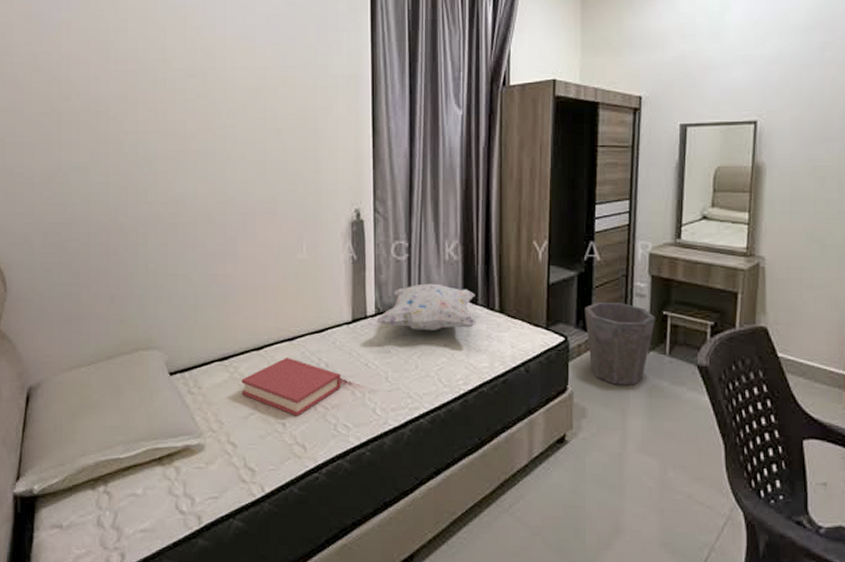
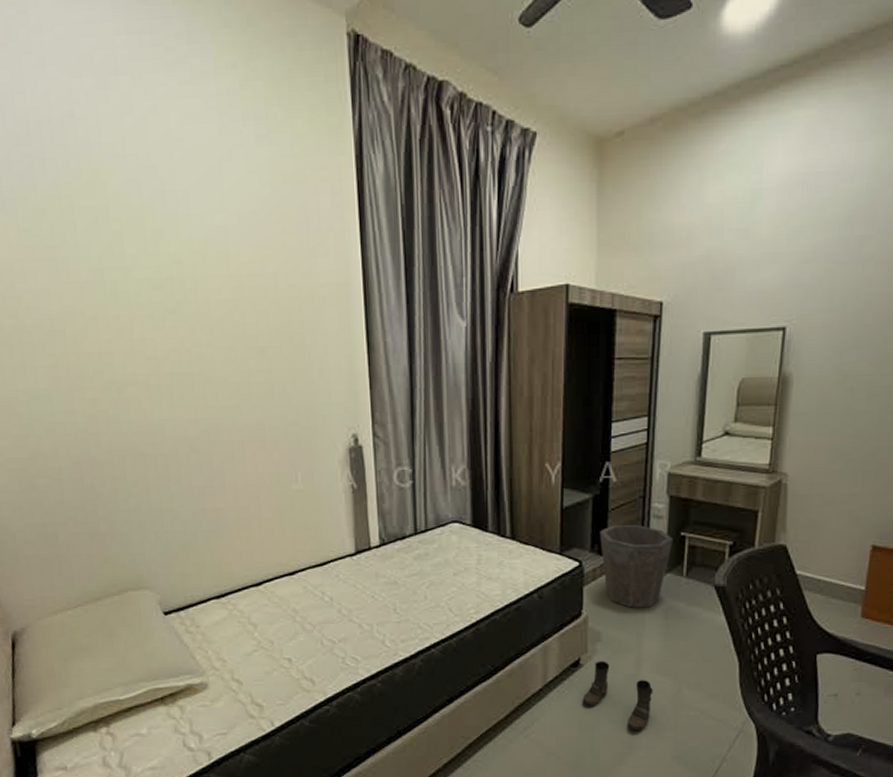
hardback book: present [241,358,341,417] -> none [241,593,348,652]
decorative pillow: present [376,283,477,330] -> none [381,511,487,560]
boots: none [567,438,639,513] -> present [582,661,653,730]

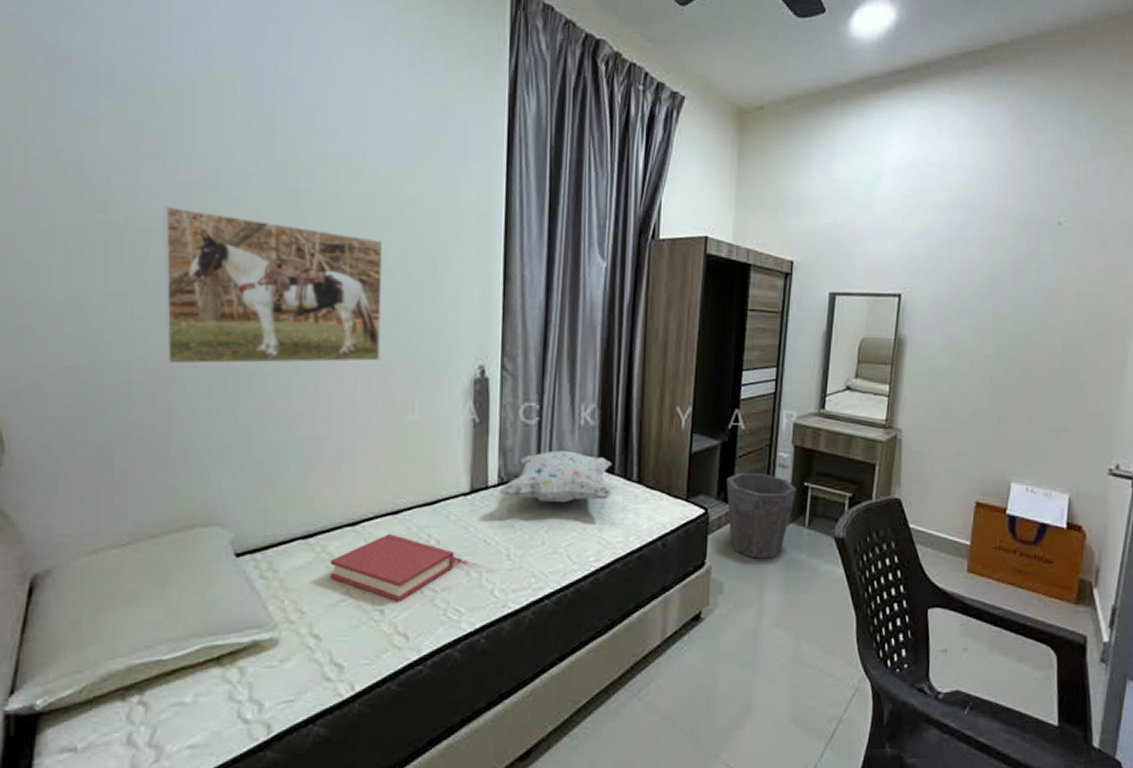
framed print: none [61,306,263,451] -> present [163,205,383,365]
hardback book: none [241,593,348,652] -> present [329,534,455,602]
decorative pillow: none [381,511,487,560] -> present [499,450,612,502]
boots: present [582,661,653,730] -> none [701,614,773,690]

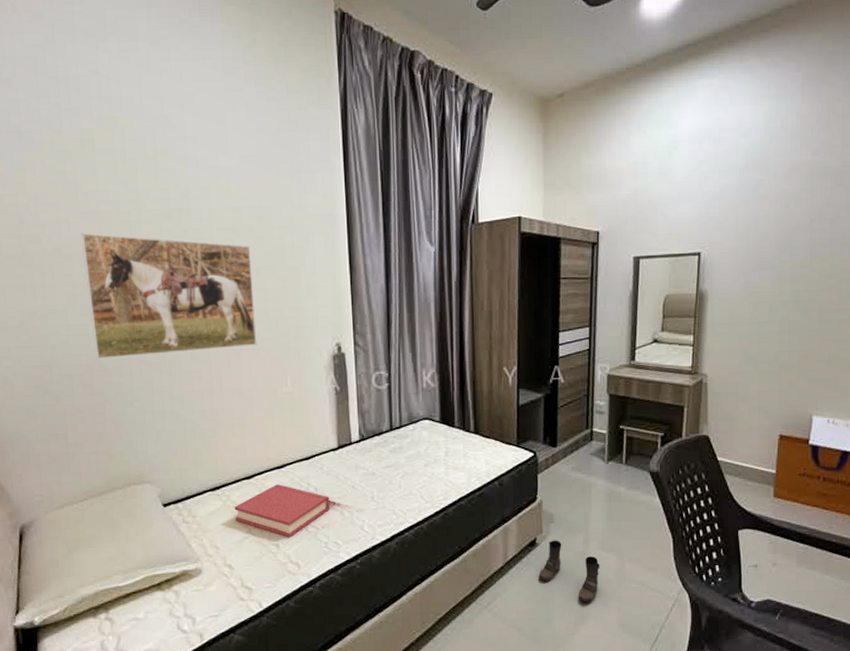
decorative pillow: present [499,450,612,502] -> none [361,409,454,453]
boots: none [701,614,773,690] -> present [538,540,600,602]
waste bin: present [726,473,797,559] -> none [551,420,614,493]

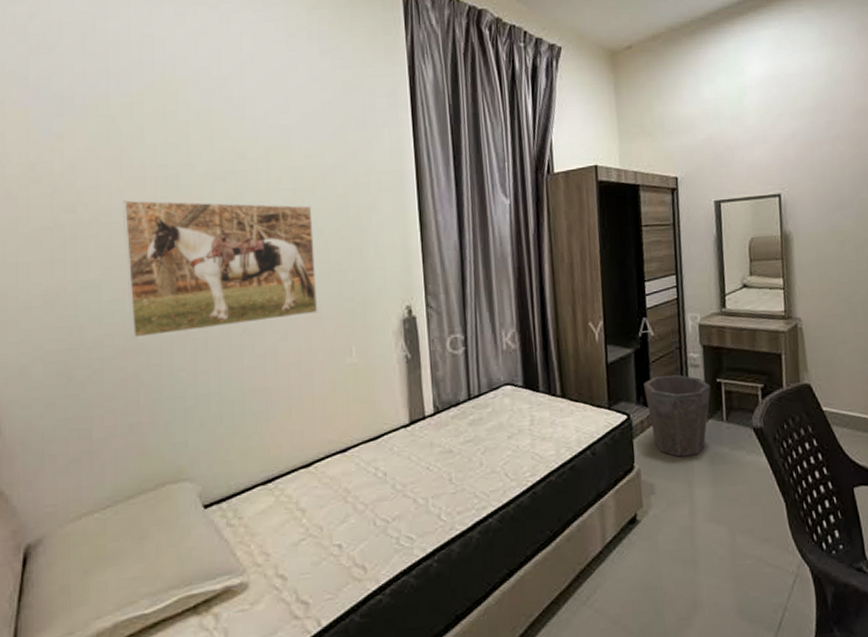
hardback book: present [234,484,331,538] -> none [289,471,402,536]
boots: present [538,540,600,602] -> none [642,514,710,587]
waste bin: none [551,420,614,493] -> present [643,375,711,457]

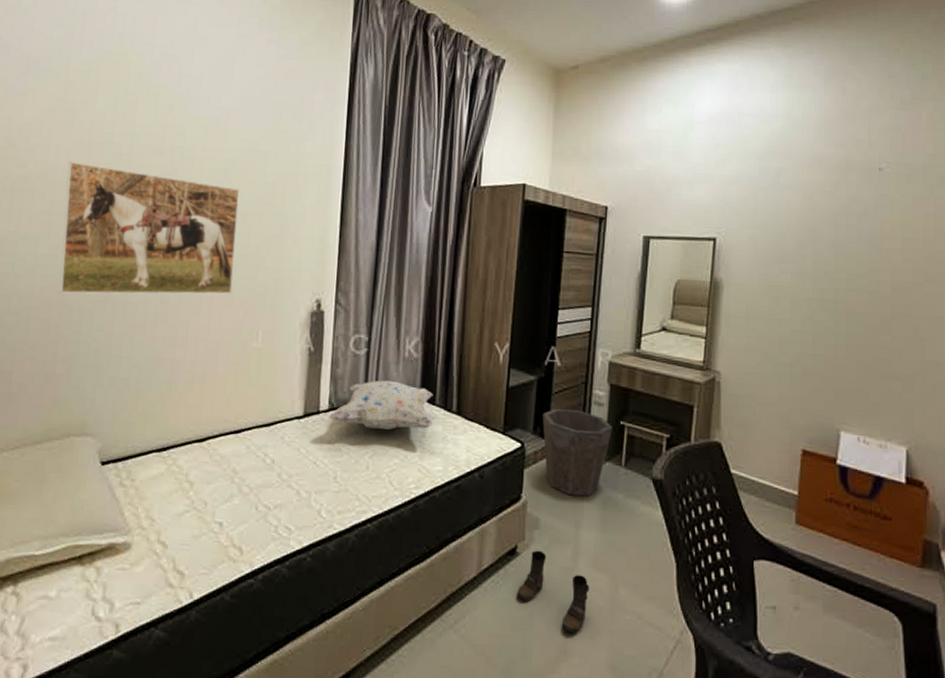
decorative pillow: none [435,374,540,425] -> present [329,380,433,430]
boots: none [642,514,710,587] -> present [516,550,590,633]

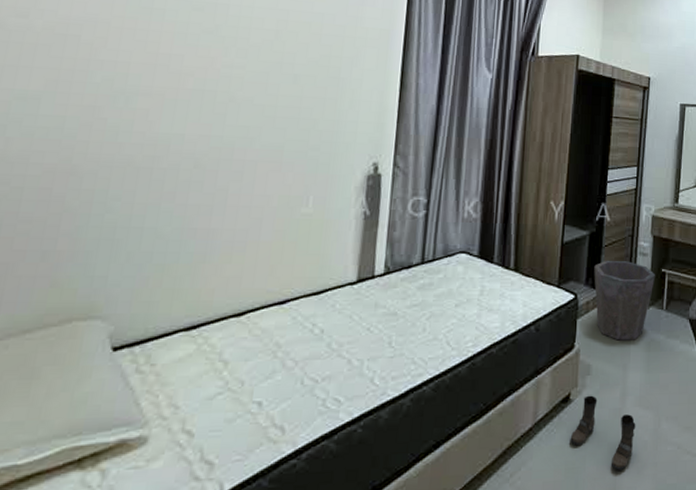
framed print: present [59,161,240,295] -> none [66,13,292,160]
decorative pillow: present [329,380,433,430] -> none [384,241,492,290]

